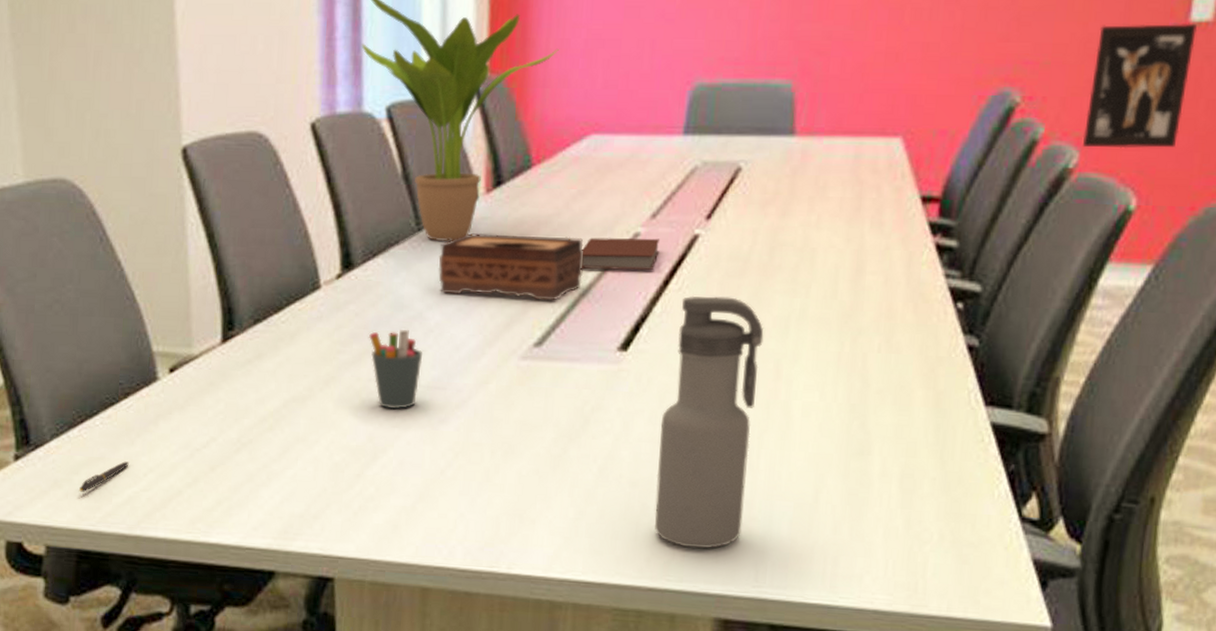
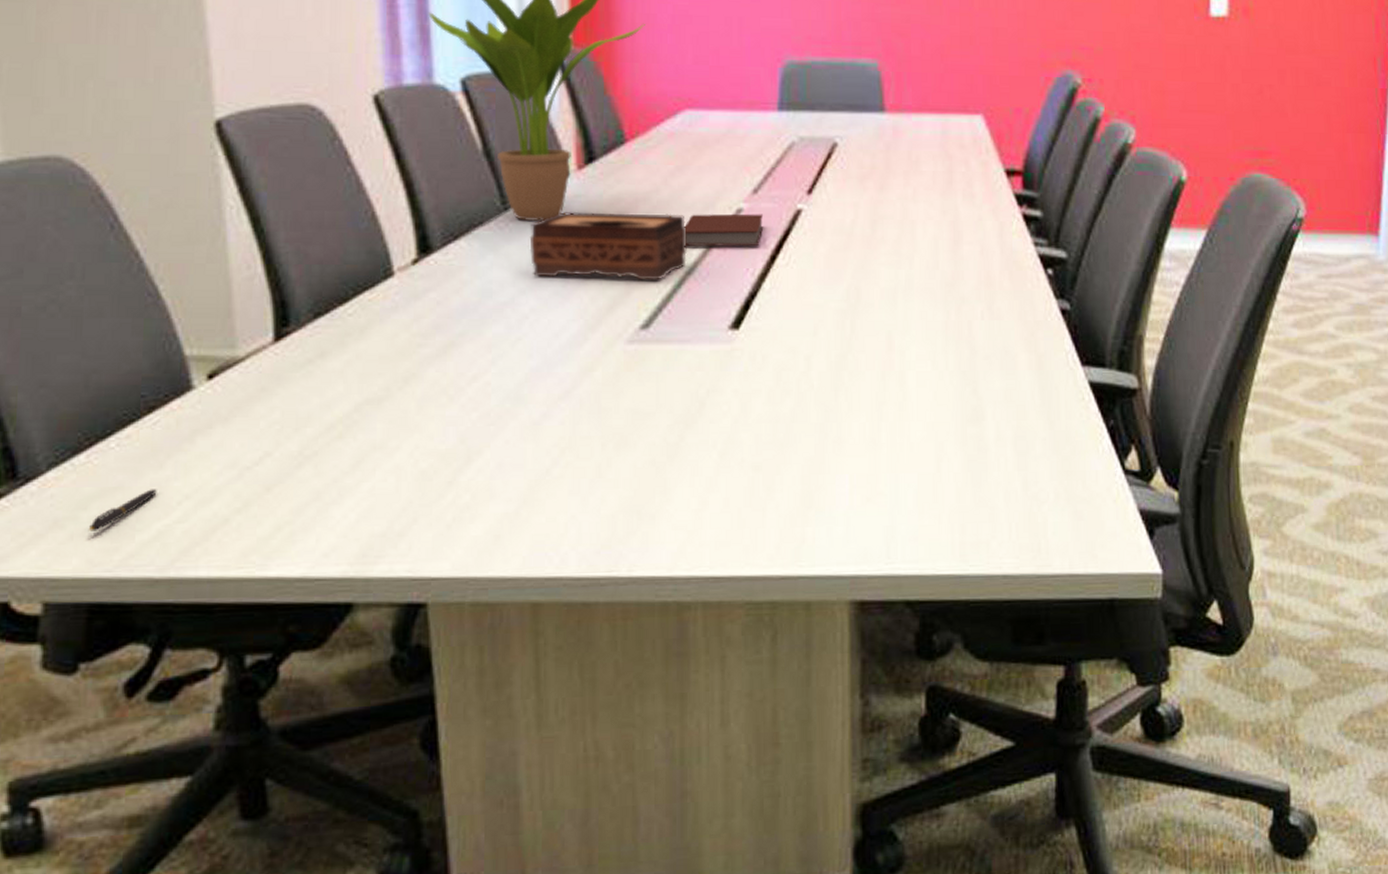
pen holder: present [368,329,422,410] -> none [453,316,517,406]
water bottle: present [654,295,764,549] -> none [779,270,873,530]
wall art: present [1082,23,1197,149] -> none [1136,17,1216,126]

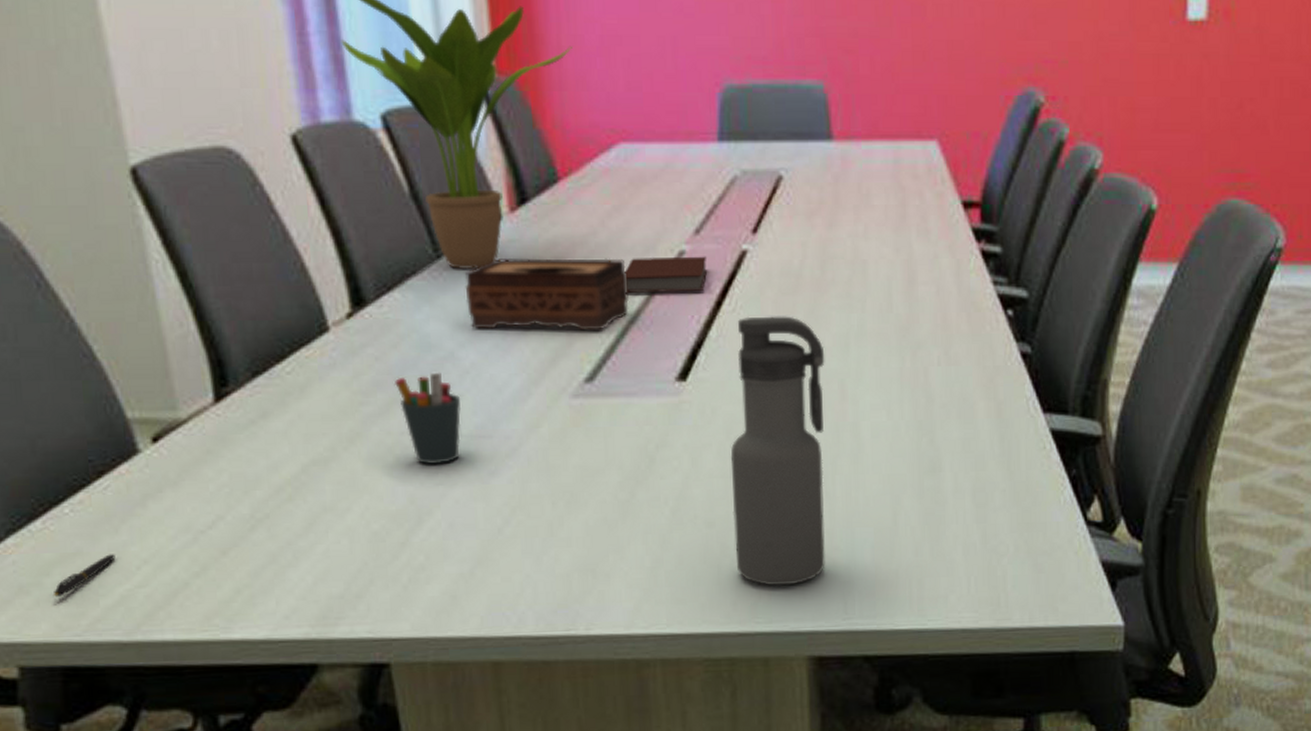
pen holder: none [453,316,517,406] -> present [394,372,461,465]
water bottle: none [779,270,873,530] -> present [730,316,825,586]

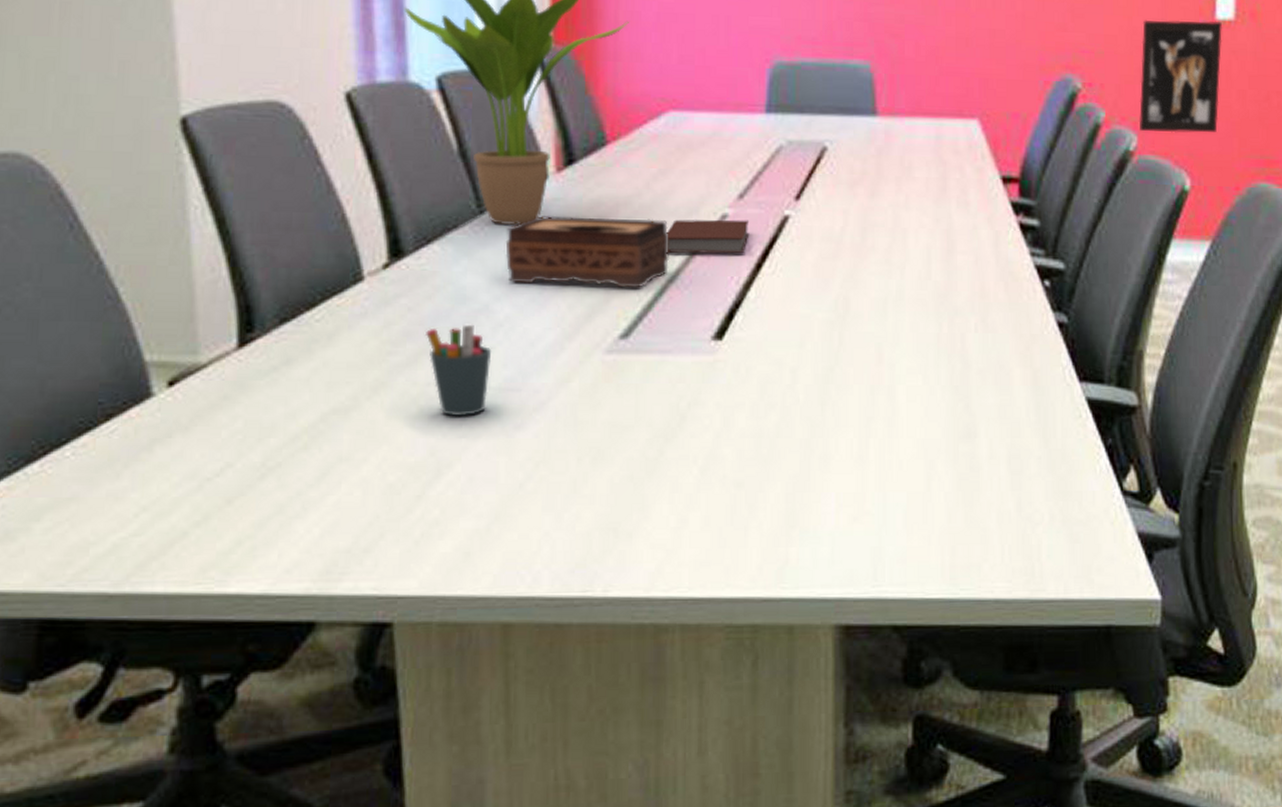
pen: present [53,554,116,597] -> none [40,500,113,544]
water bottle: present [730,316,825,586] -> none [763,279,863,550]
wall art: none [1104,21,1194,148] -> present [1138,19,1222,133]

